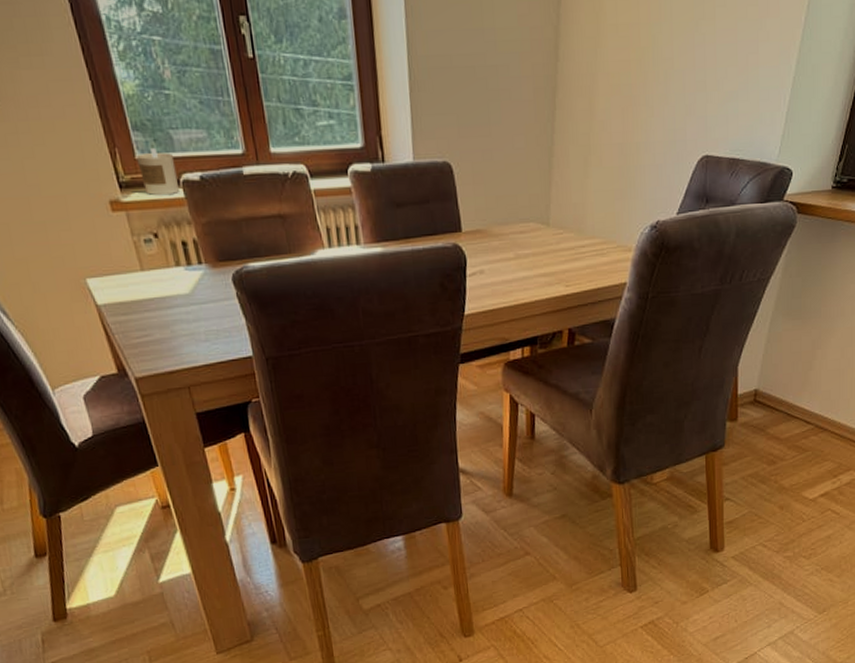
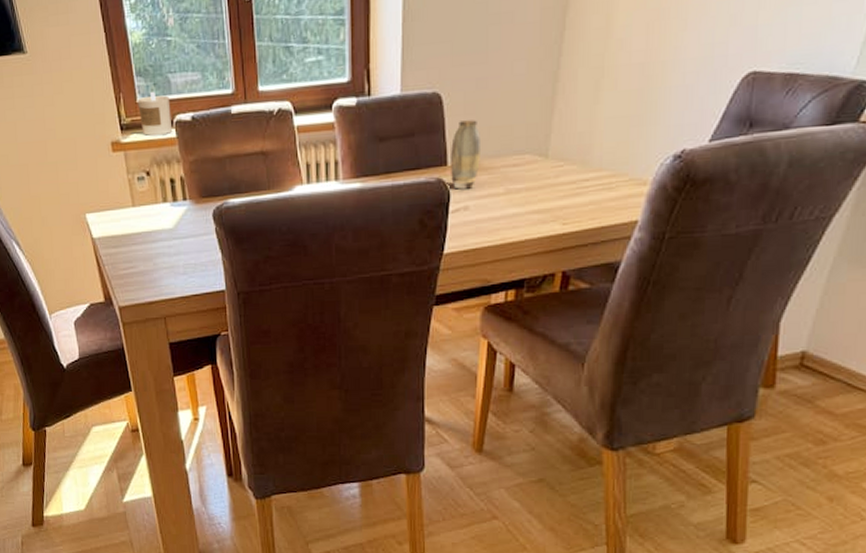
vase: none [464,189,492,254] -> present [451,120,482,190]

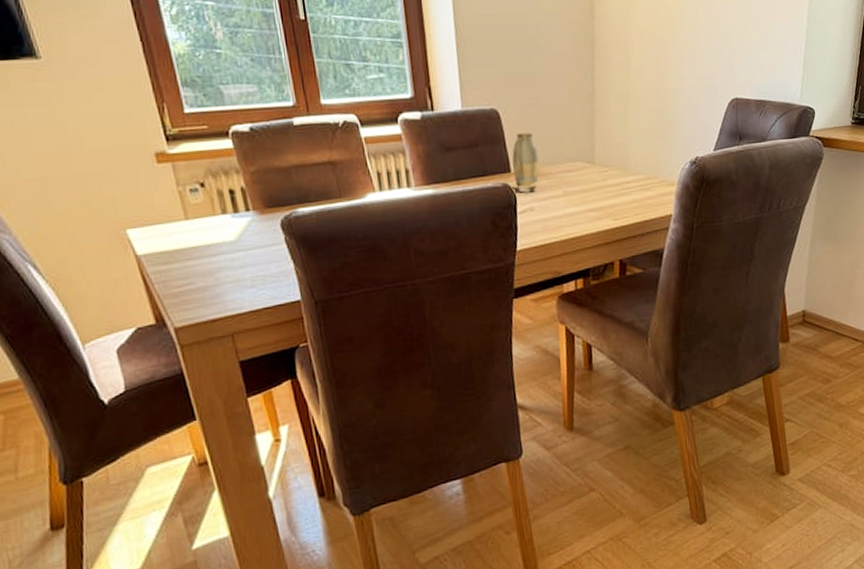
candle: present [138,91,173,136] -> none [185,101,229,147]

